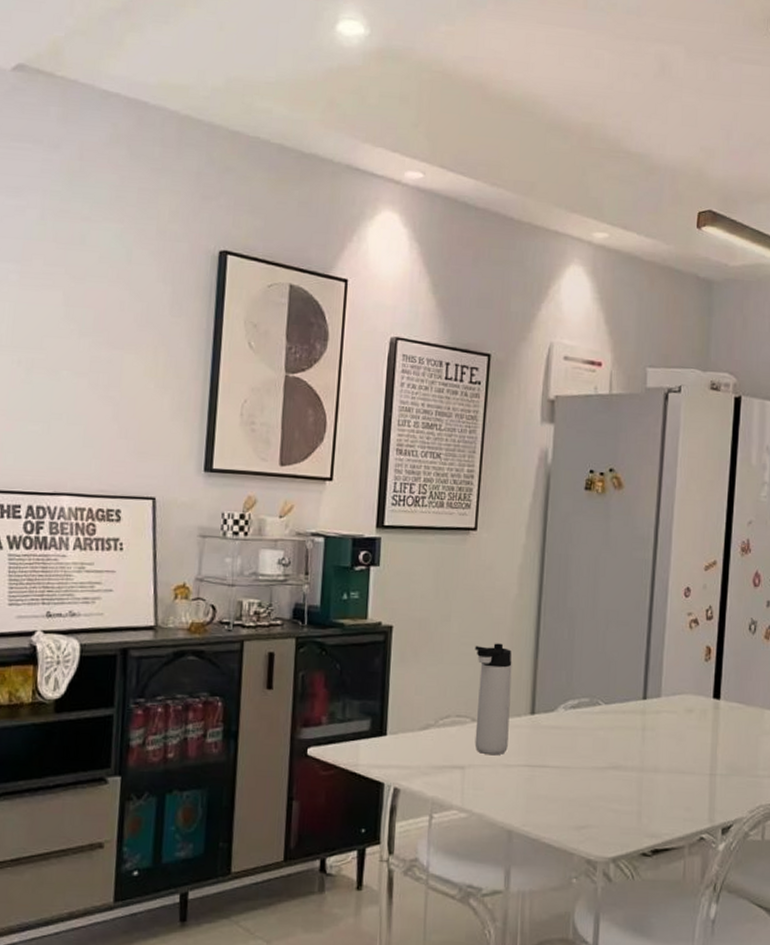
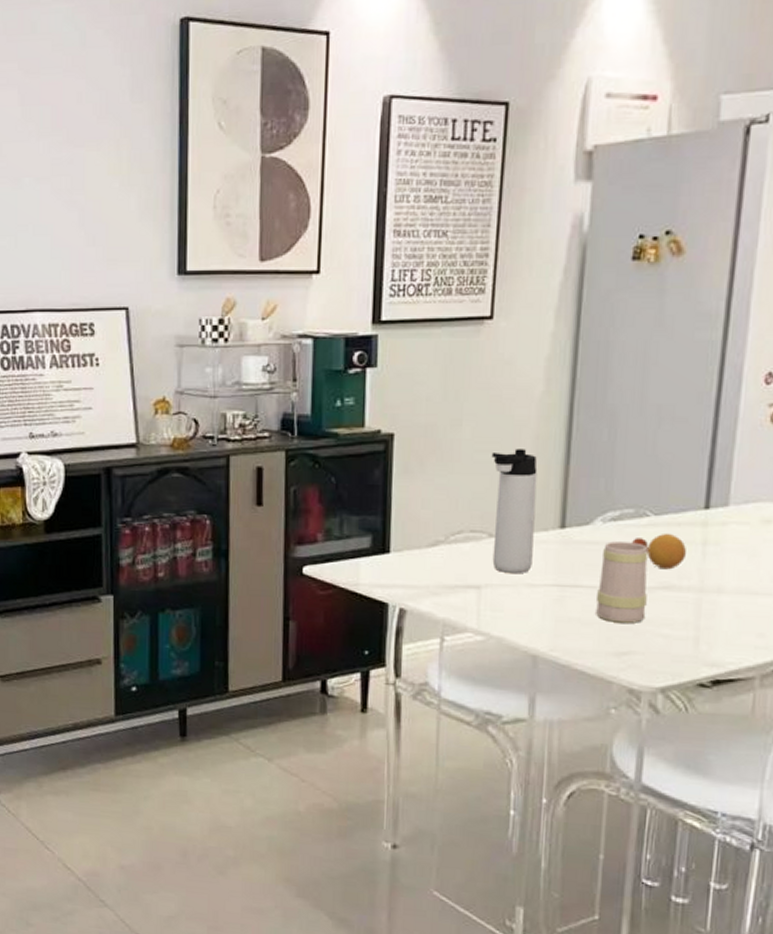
mug: none [560,723,601,800] -> present [596,538,649,623]
fruit: none [599,719,630,752] -> present [647,533,686,570]

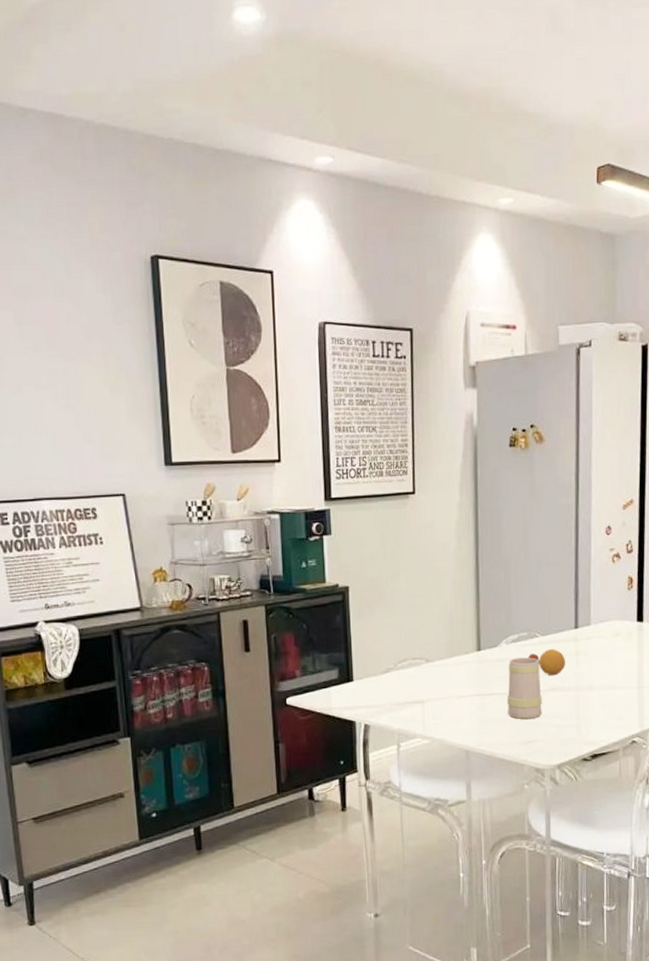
thermos bottle: present [491,449,538,574] -> none [423,592,460,689]

